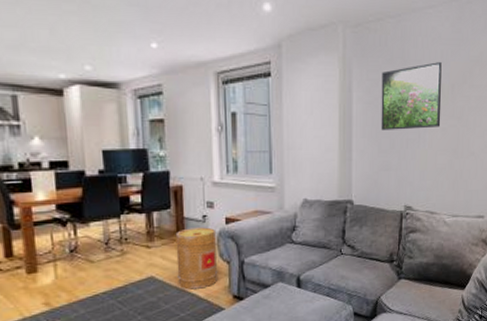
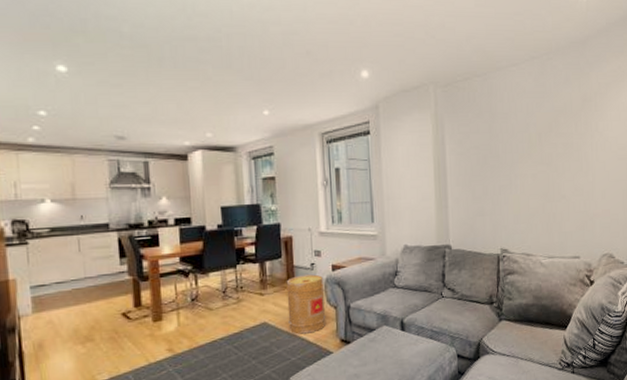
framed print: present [381,62,442,130] -> none [472,114,531,178]

